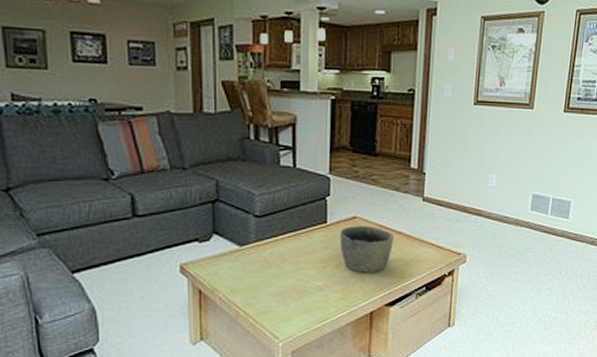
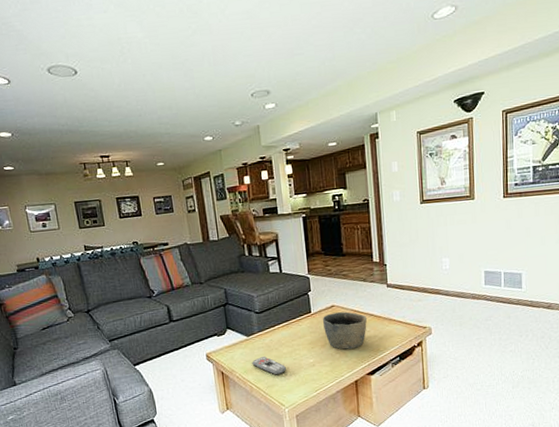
remote control: none [242,274,286,299] -> present [252,356,286,375]

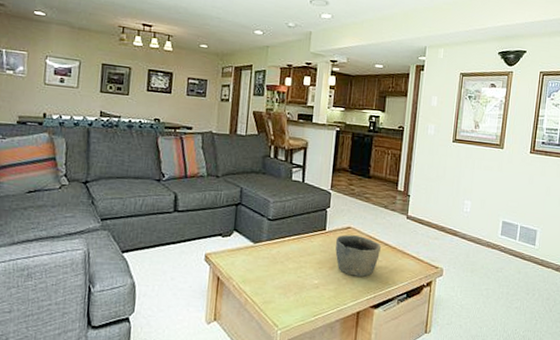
remote control: present [252,356,286,375] -> none [252,268,288,291]

